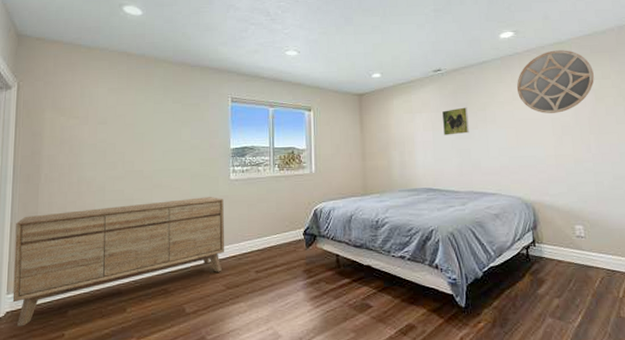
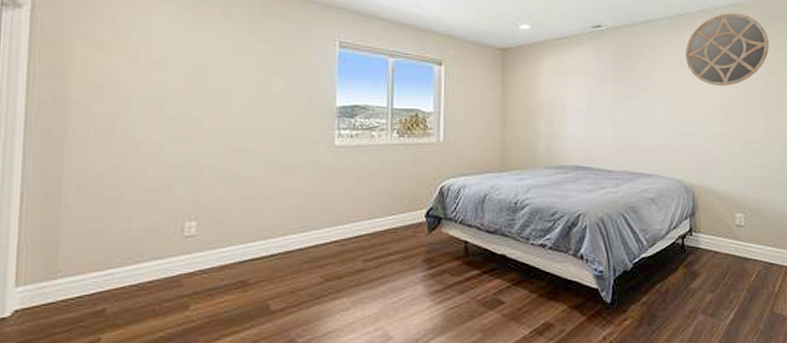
sideboard: present [12,197,224,327] -> none [23,167,325,330]
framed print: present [441,107,469,135] -> none [599,72,629,105]

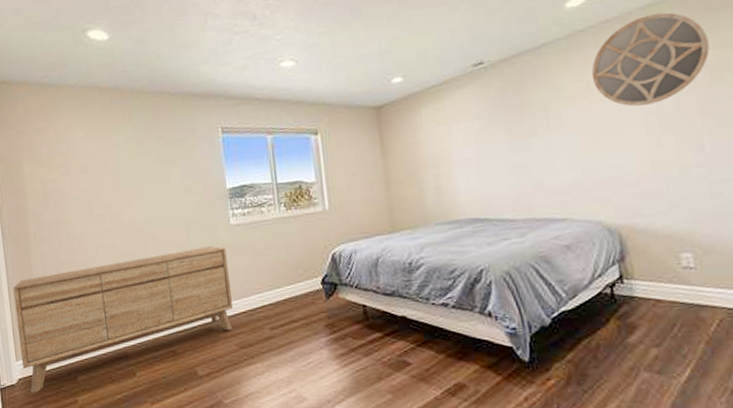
sideboard: none [23,167,325,330] -> present [13,246,233,393]

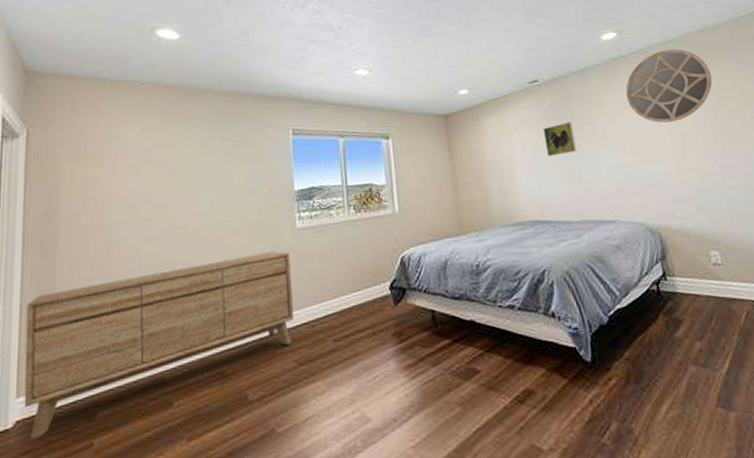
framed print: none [487,109,526,149] -> present [542,122,577,157]

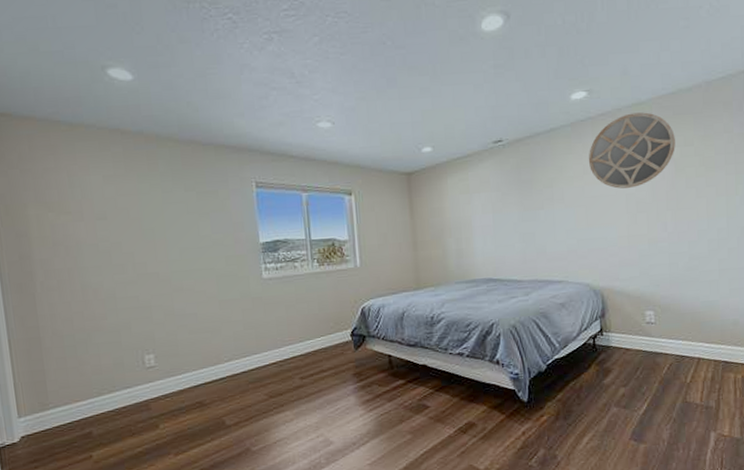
sideboard: present [24,251,293,439] -> none [15,299,263,451]
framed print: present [542,122,577,157] -> none [503,184,534,218]

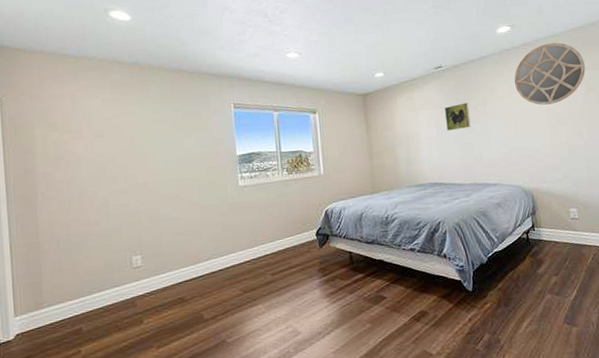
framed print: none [503,184,534,218] -> present [444,102,471,131]

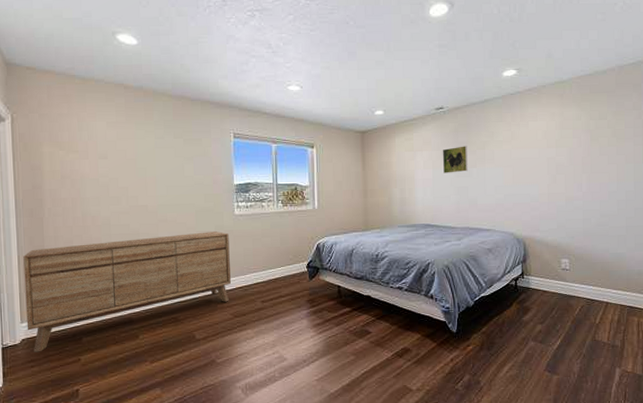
sideboard: none [16,204,238,348] -> present [23,231,231,353]
home mirror: present [514,42,586,105] -> none [516,89,591,153]

